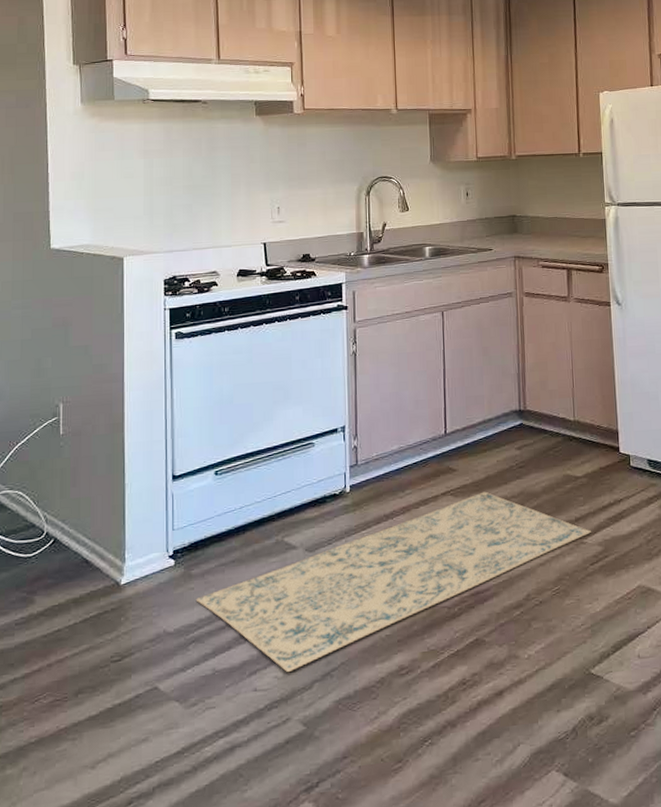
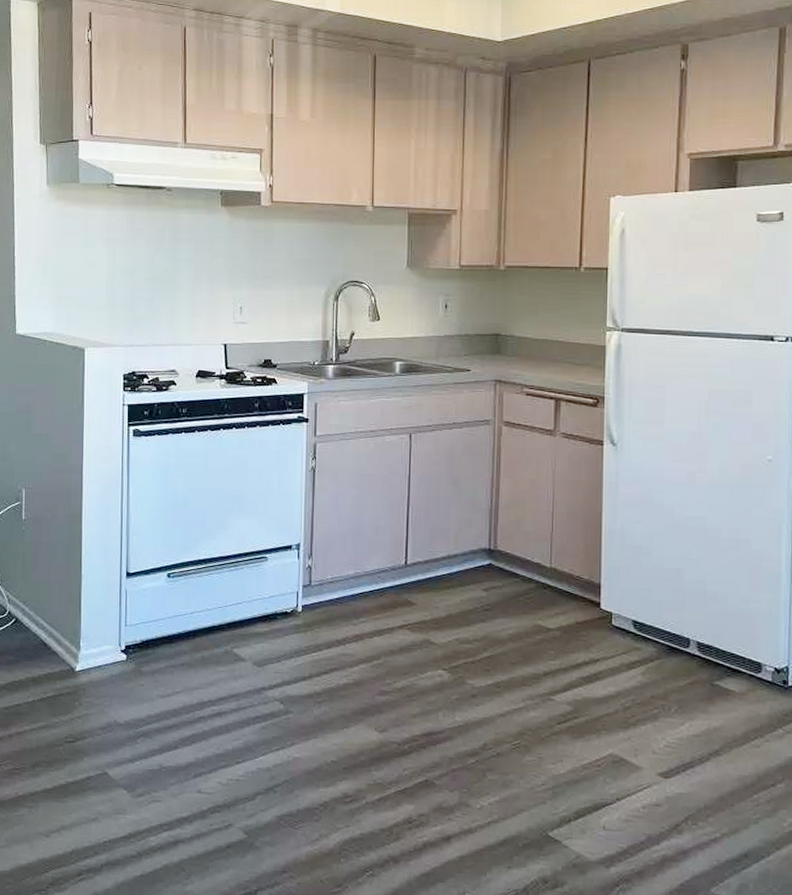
rug: present [195,491,592,673] -> none [145,630,561,781]

